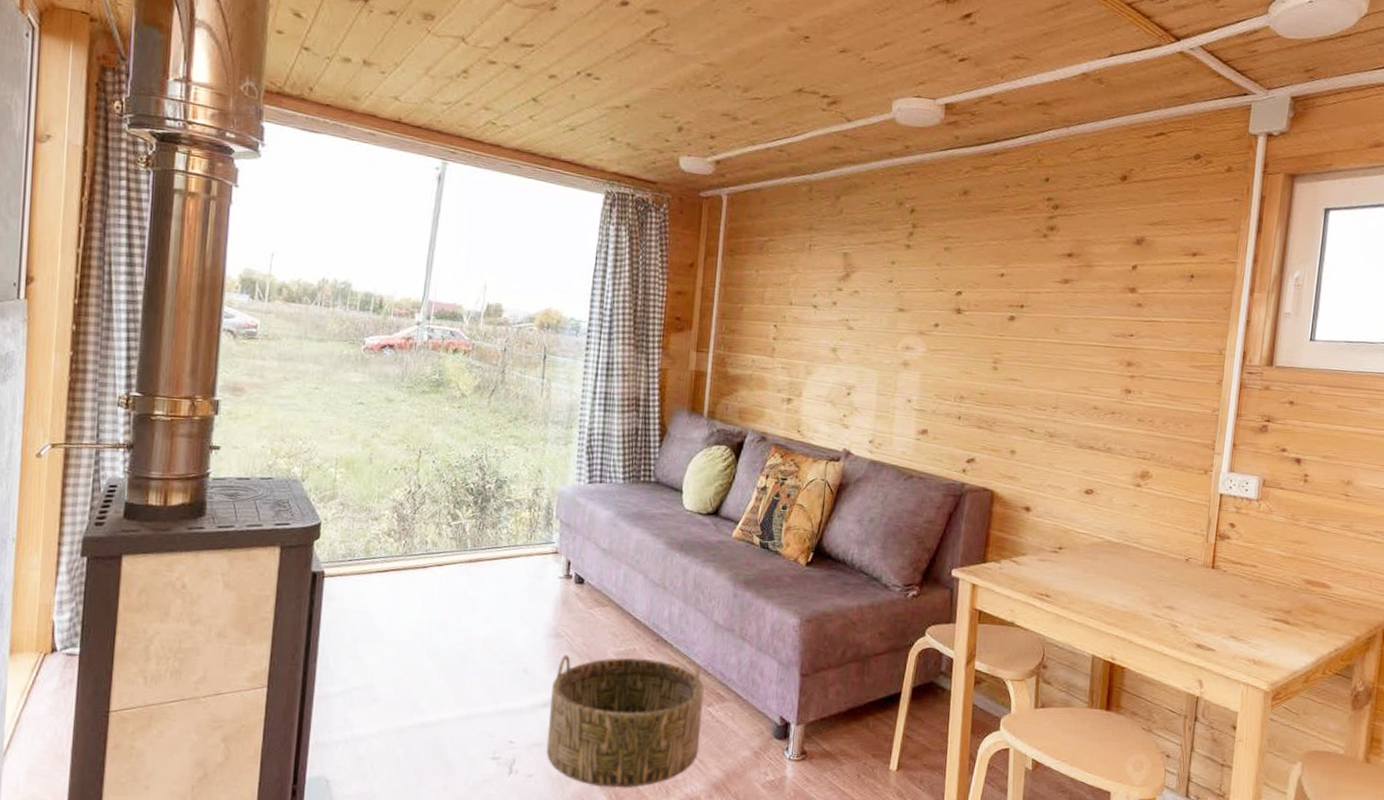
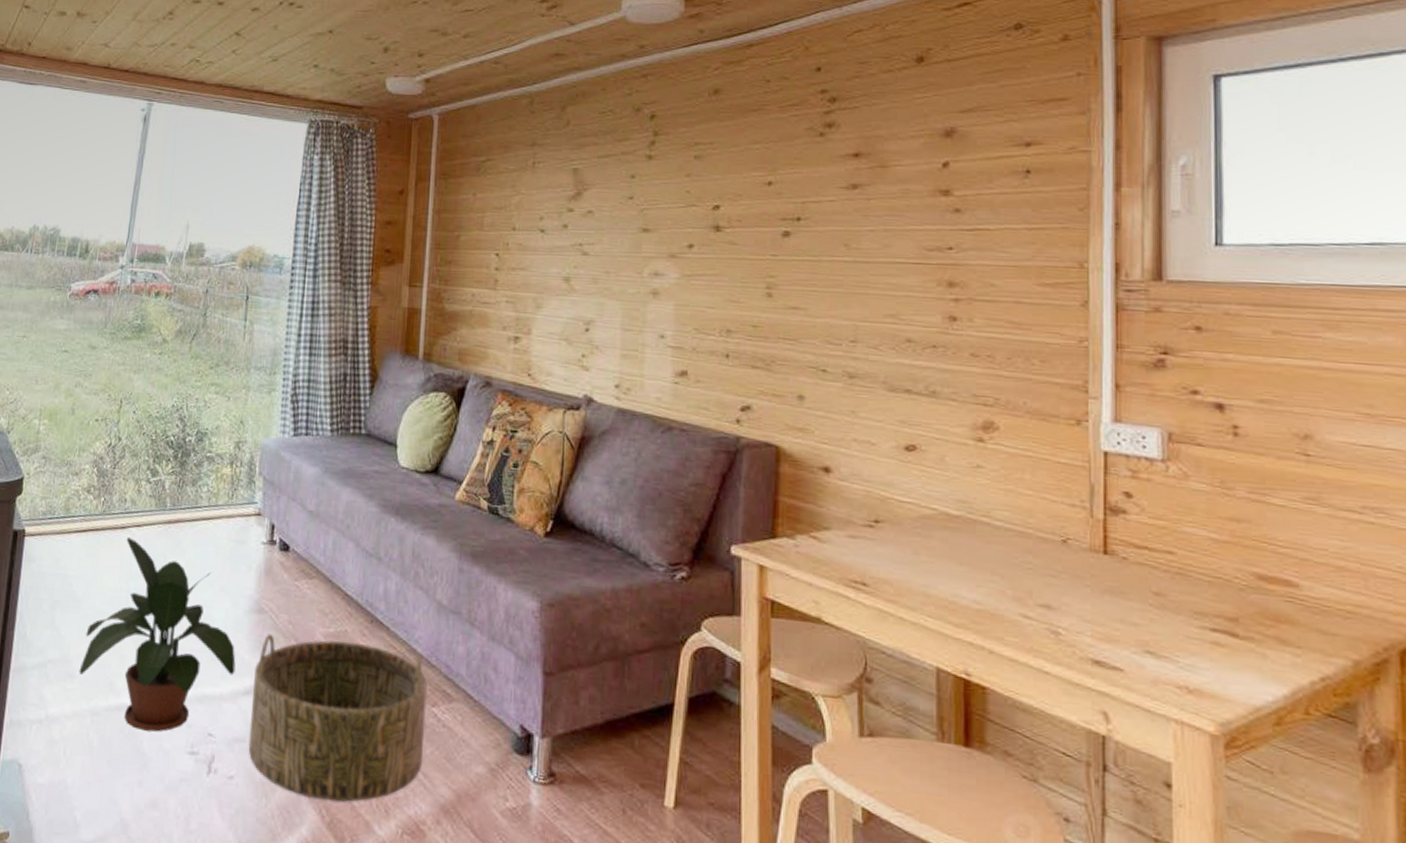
potted plant: none [383,576,535,743] -> present [79,537,236,732]

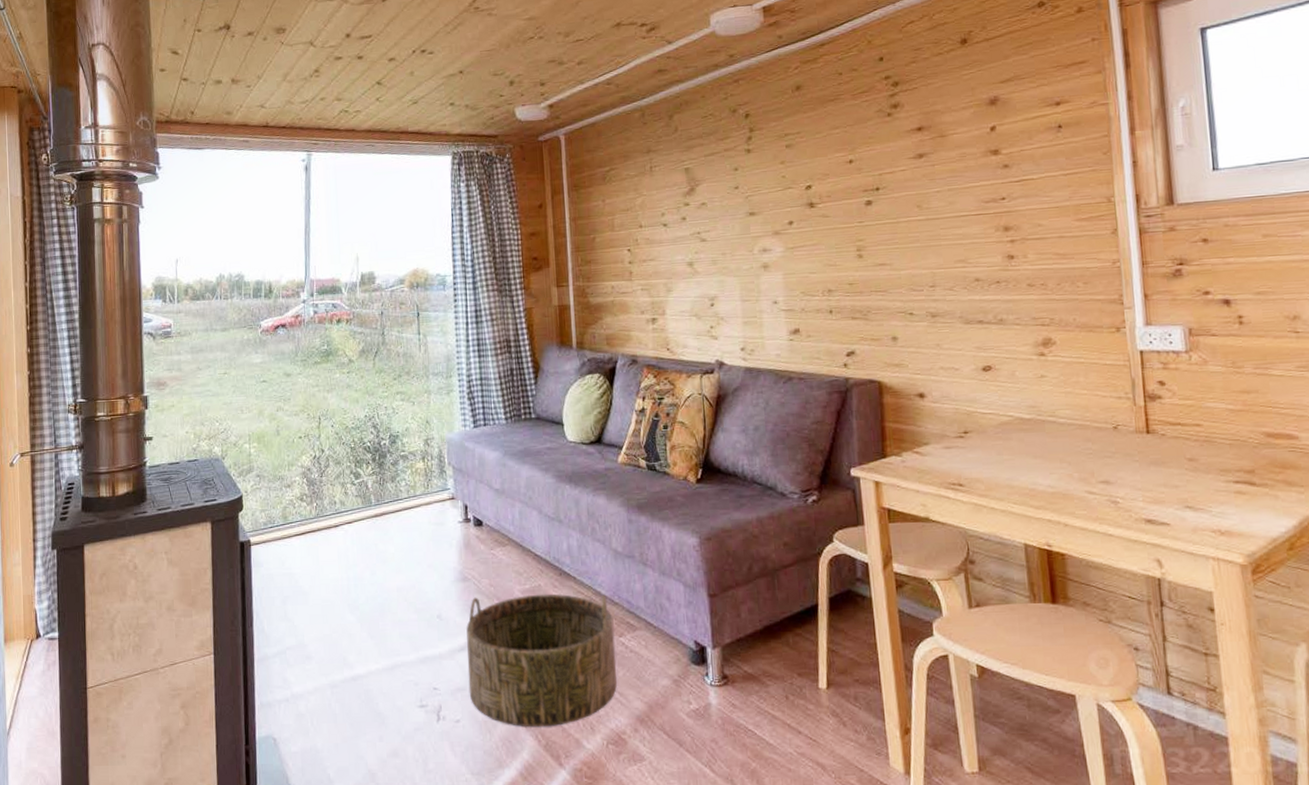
potted plant: present [79,537,236,732] -> none [314,534,450,694]

